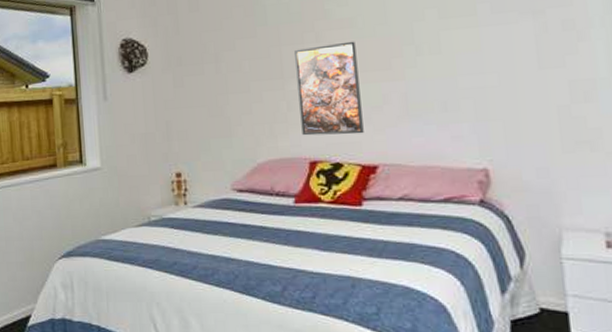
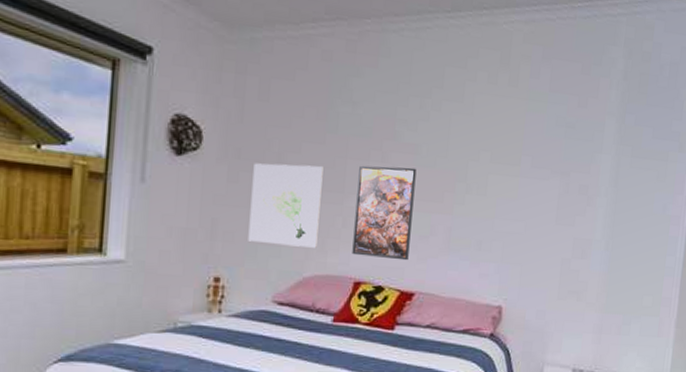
wall art: none [195,58,266,137] -> present [248,163,324,248]

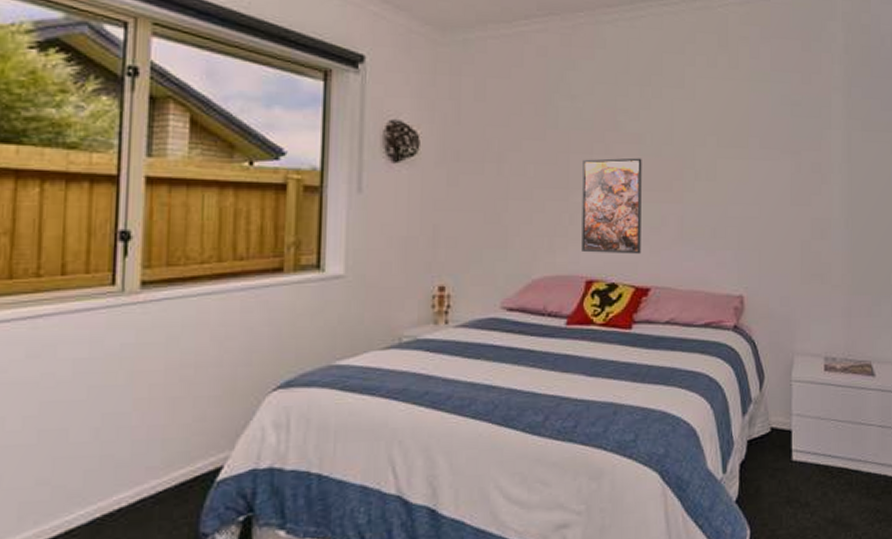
wall art: present [248,163,324,248] -> none [472,163,546,248]

